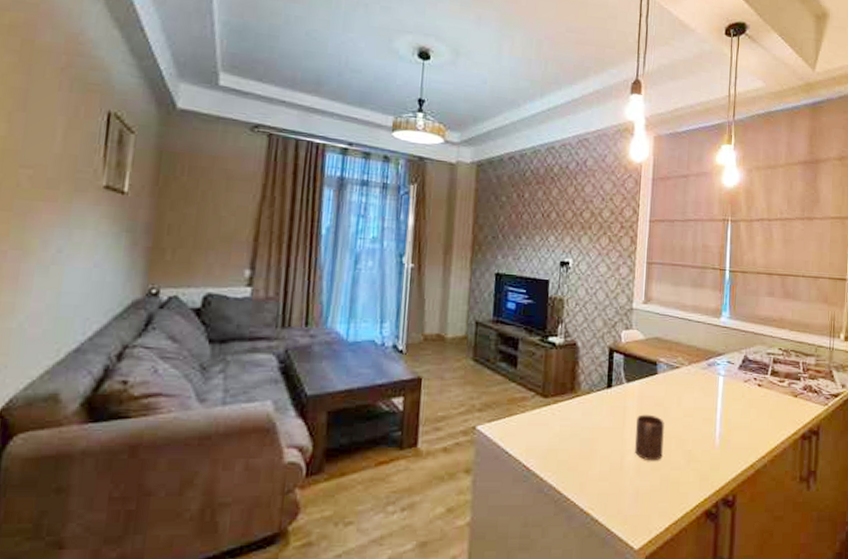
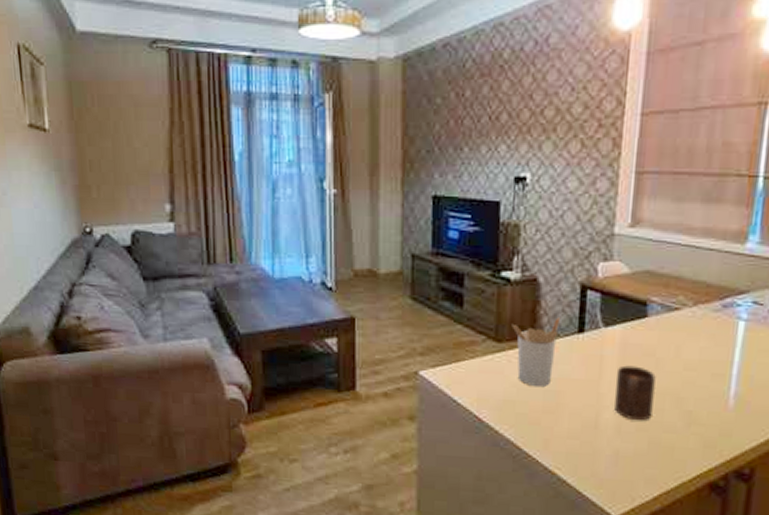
utensil holder: none [556,375,593,435] -> present [512,317,560,386]

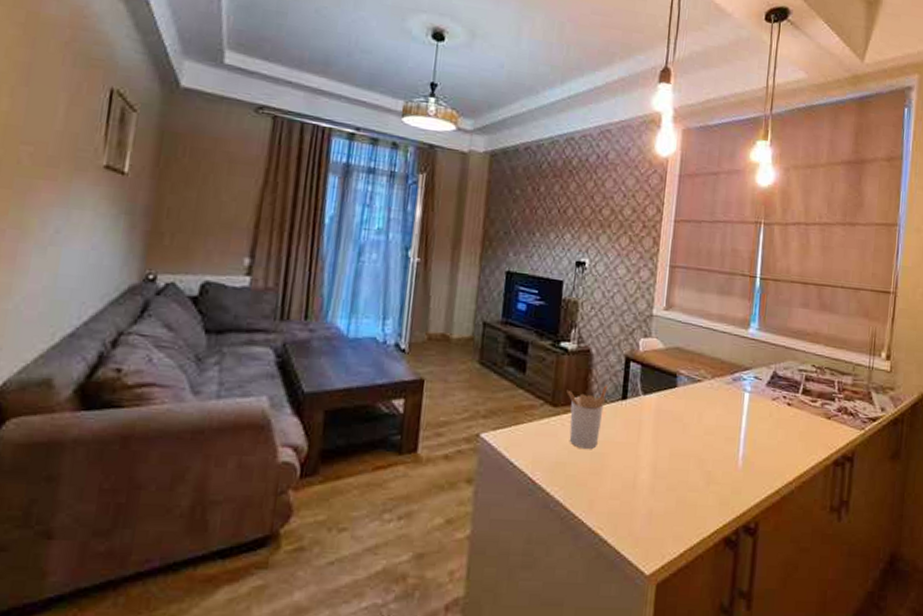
cup: present [614,365,656,421] -> none [650,429,683,481]

